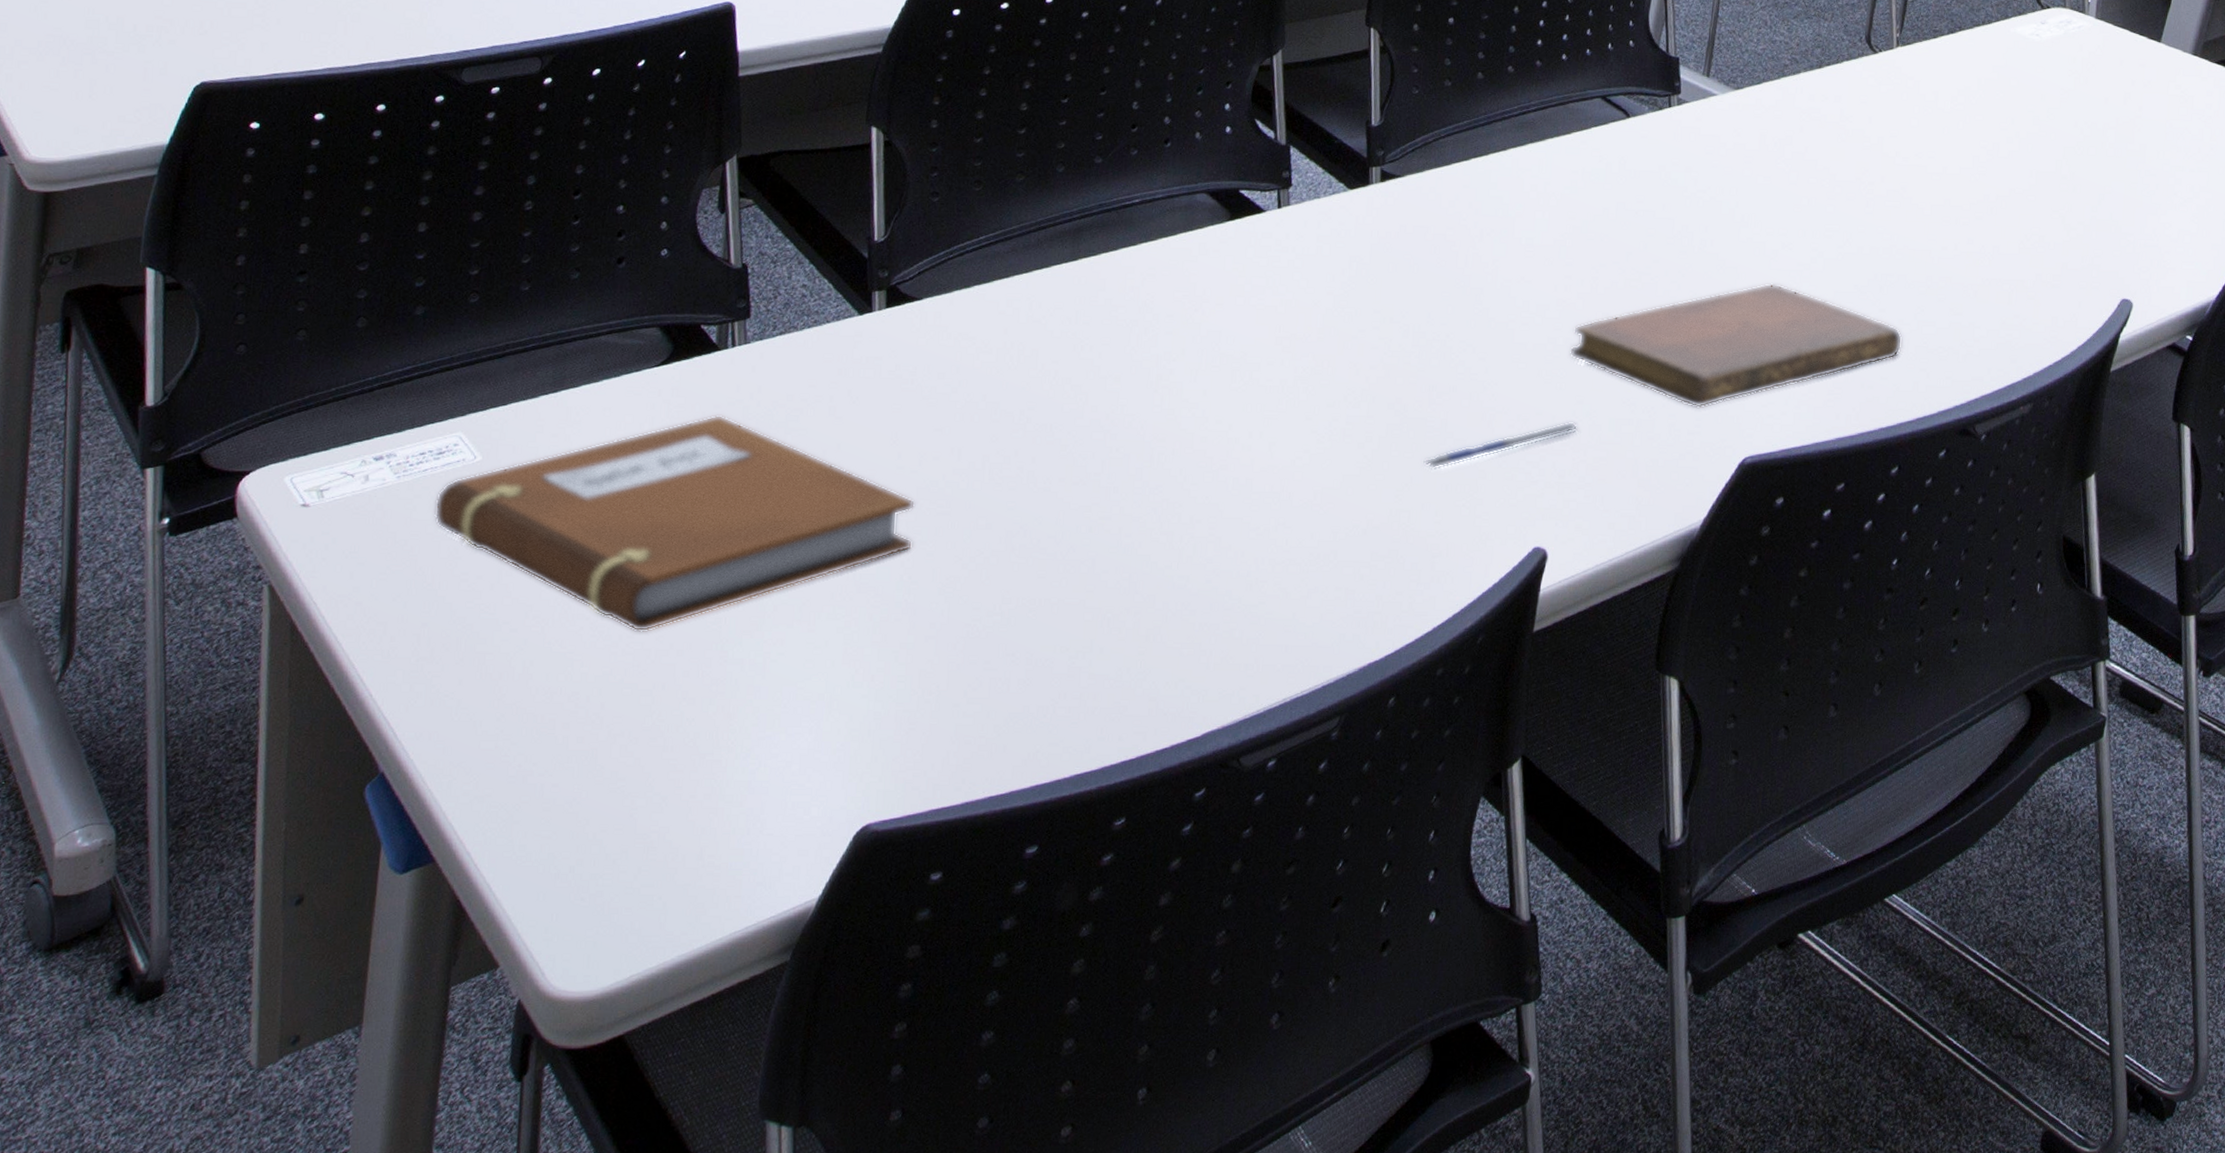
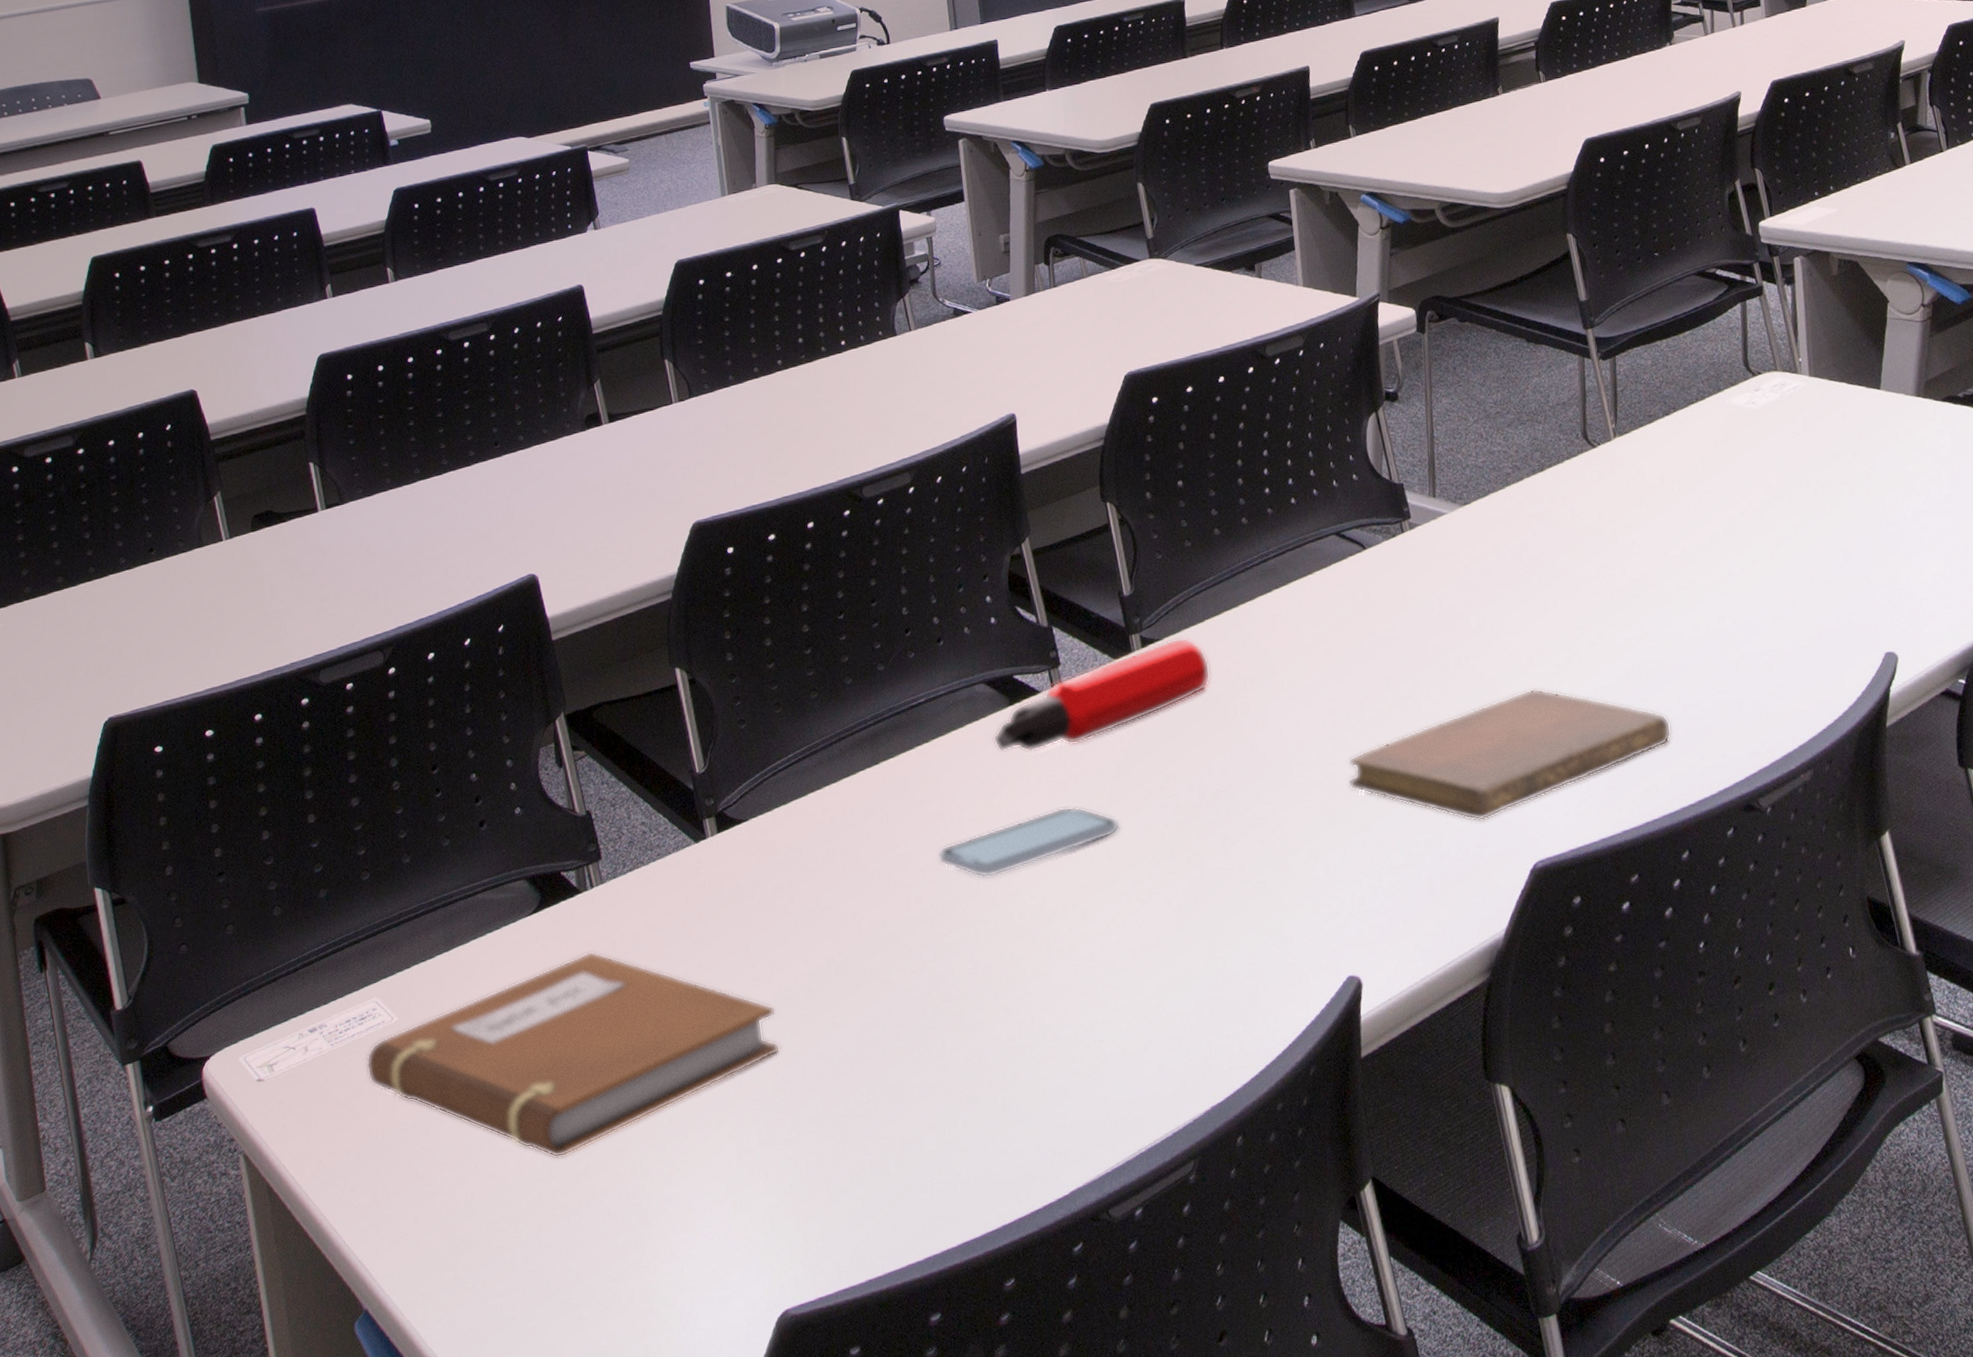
smartphone: none [1124,333,1324,396] -> present [938,806,1119,878]
water bottle: none [1205,178,1448,271] -> present [993,638,1211,752]
pen: present [1423,421,1578,469] -> none [1229,850,1370,914]

